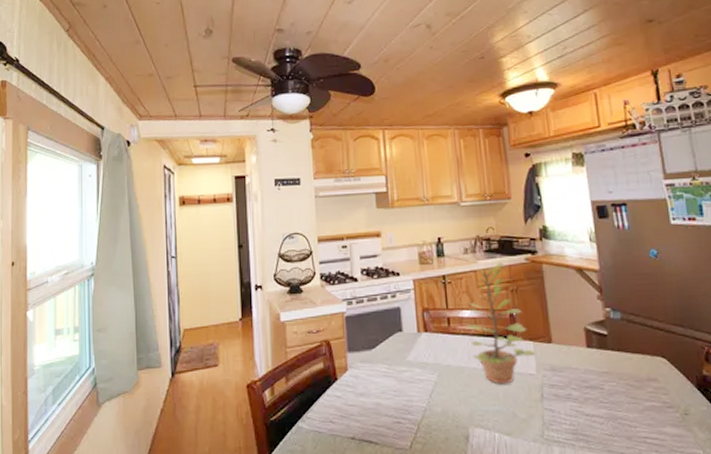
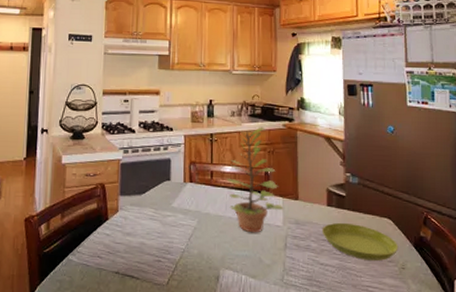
saucer: none [583,365,678,408] -> present [321,222,399,262]

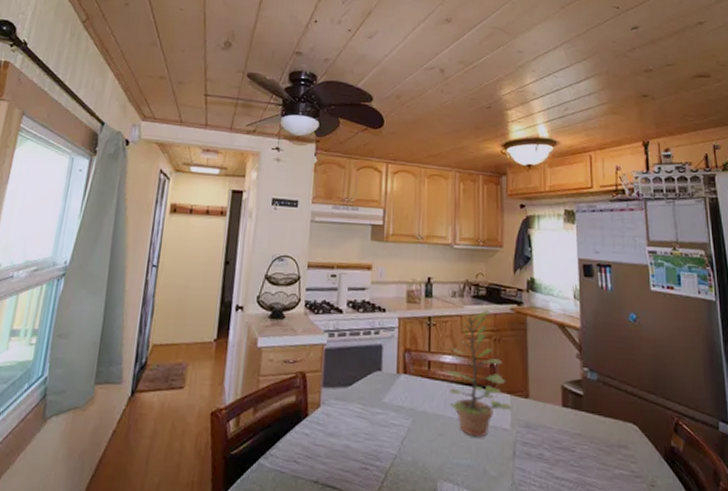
saucer: present [321,222,399,262] -> none [556,426,646,476]

